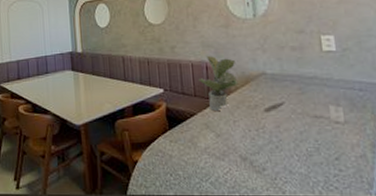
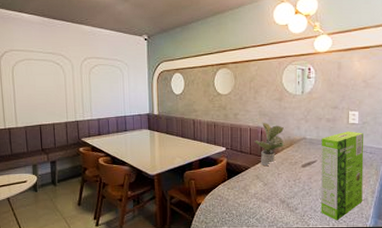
cake mix box: none [287,61,359,187] -> present [320,131,364,221]

